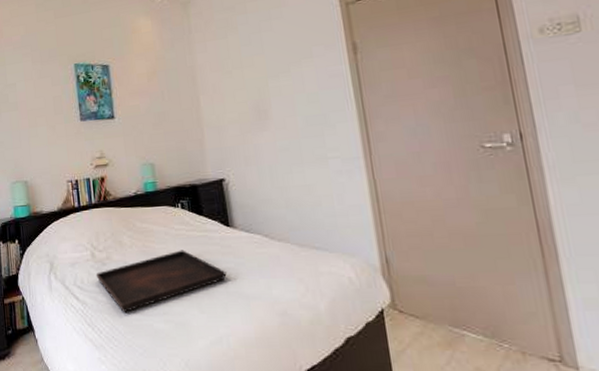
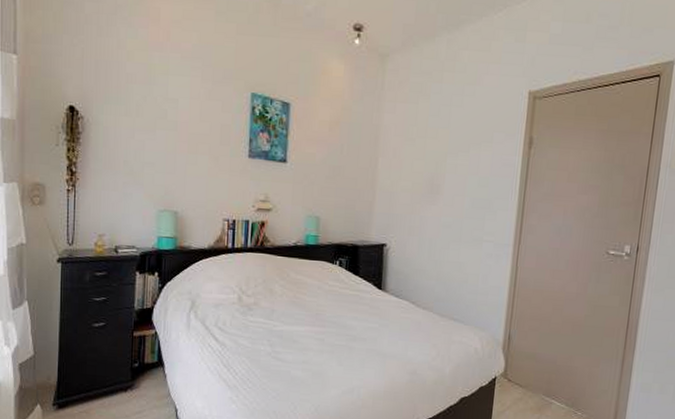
serving tray: present [96,250,227,312] -> none [240,305,370,358]

